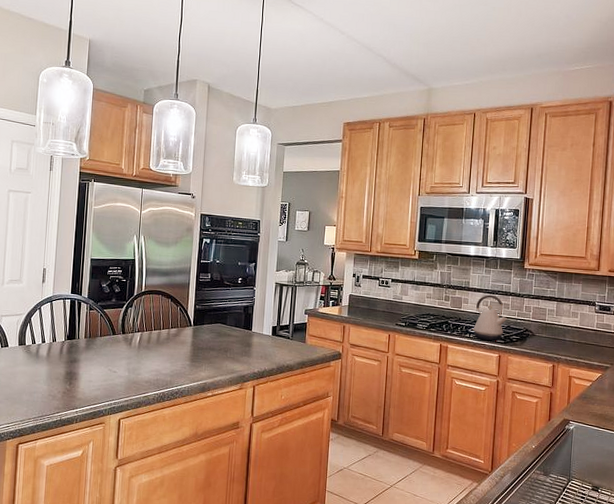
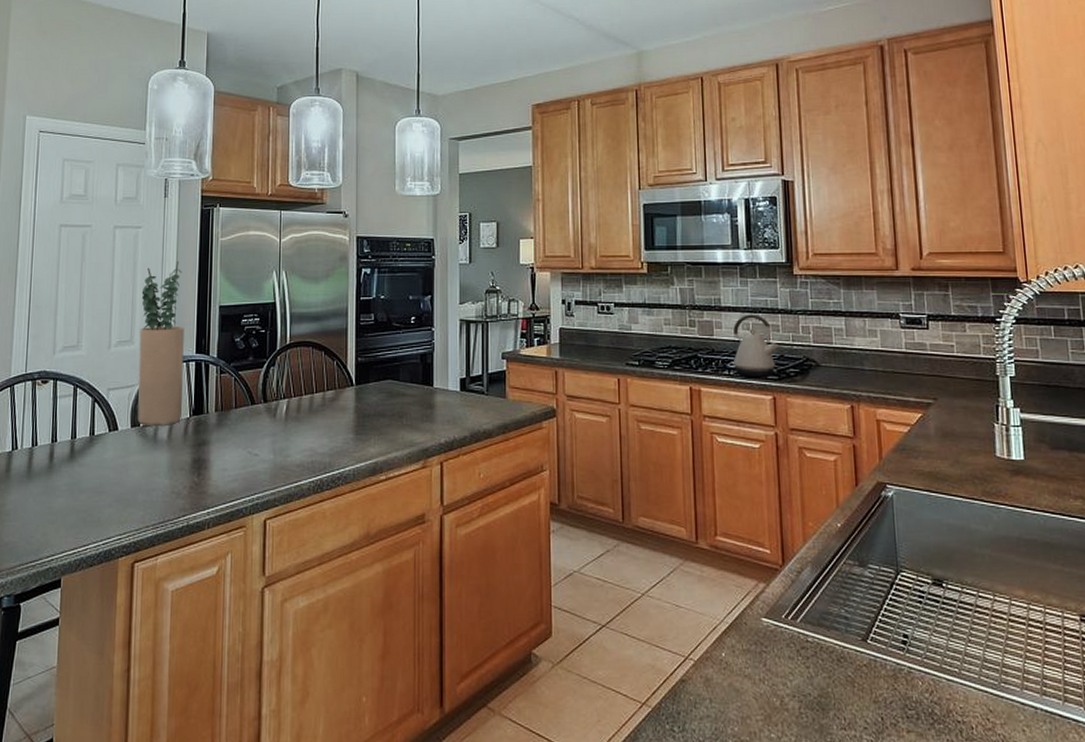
vase: none [24,221,63,347] -> present [138,260,184,427]

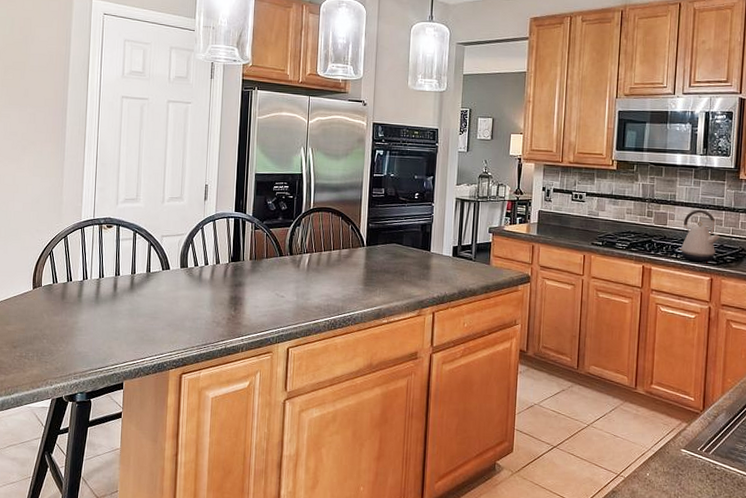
vase: present [138,260,184,427] -> none [186,133,226,269]

